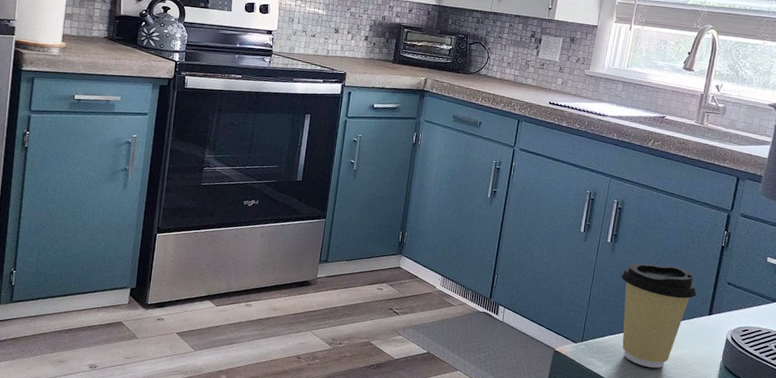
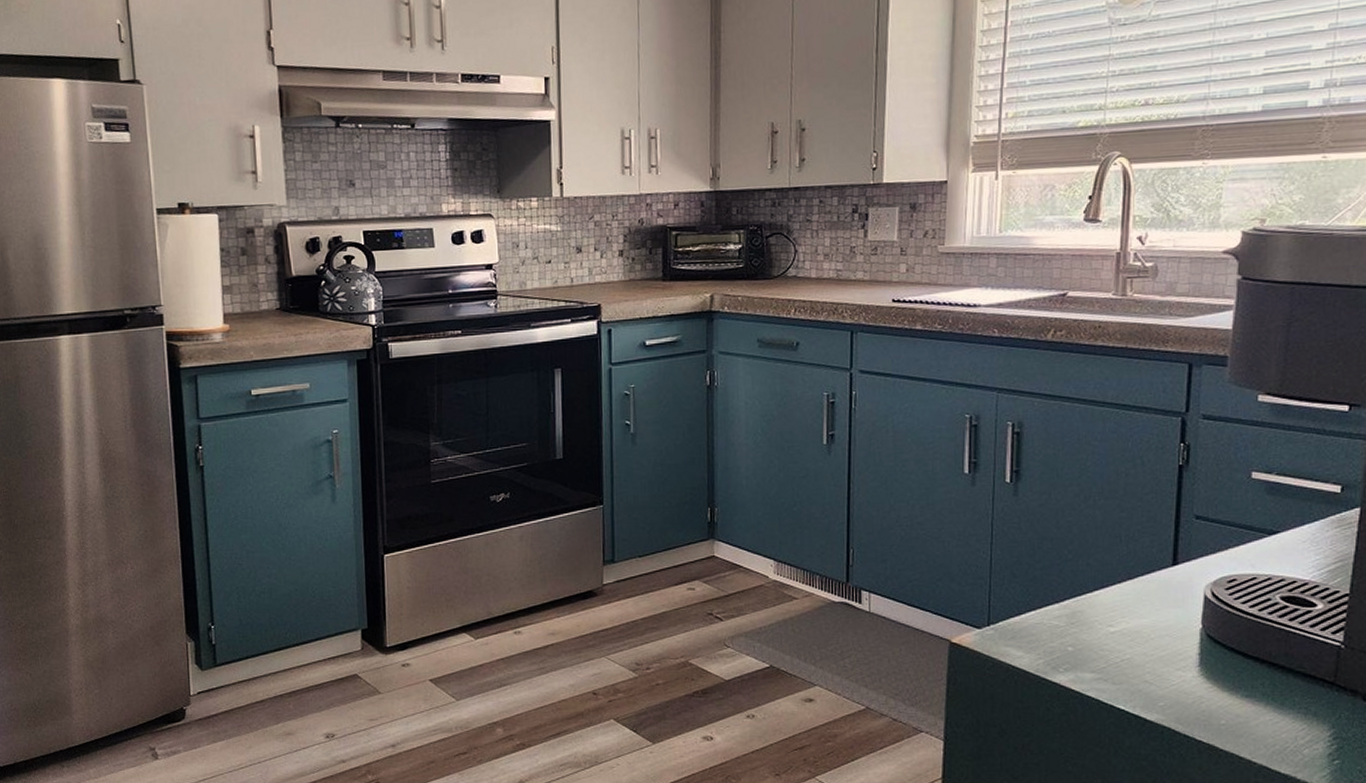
coffee cup: present [621,263,697,368] -> none [1032,503,1151,650]

